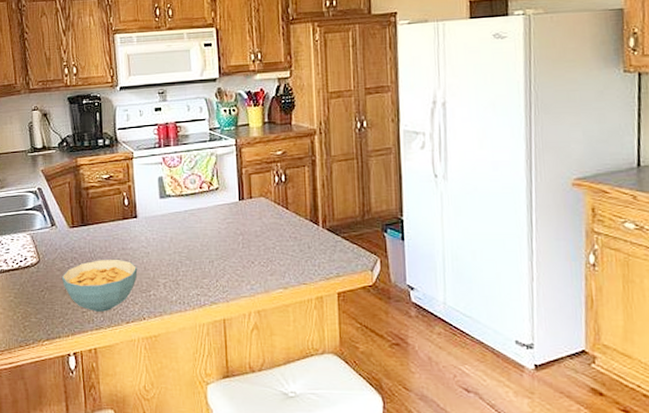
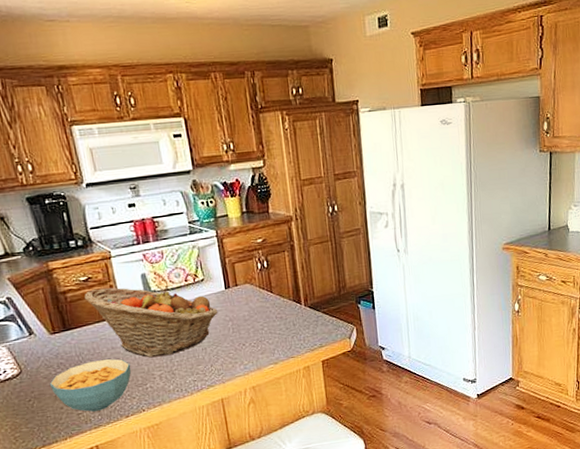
fruit basket: none [103,187,229,264] -> present [84,287,218,358]

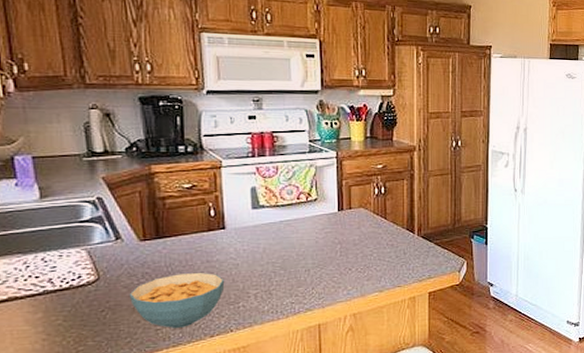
fruit basket: present [84,287,218,358] -> none [184,197,327,275]

